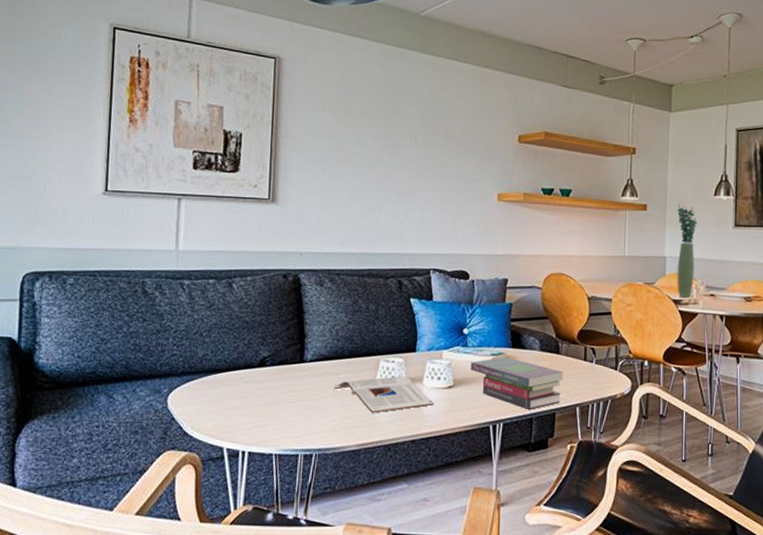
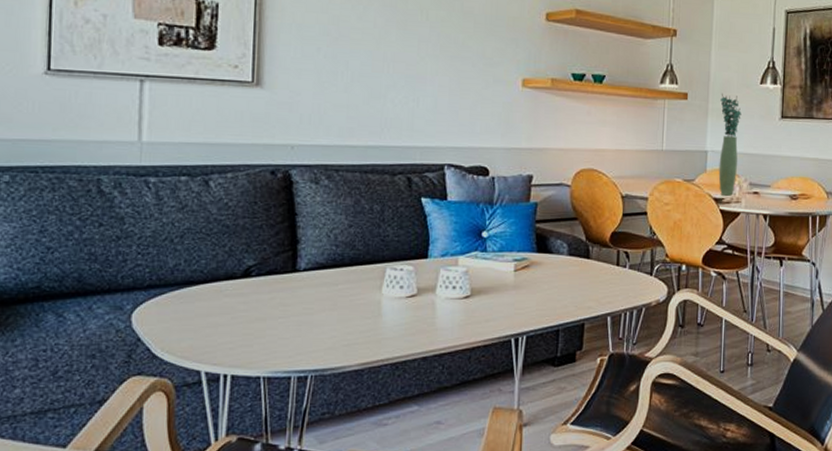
magazine: present [333,376,435,413] -> none [332,285,449,328]
books: present [471,357,564,409] -> none [490,263,594,320]

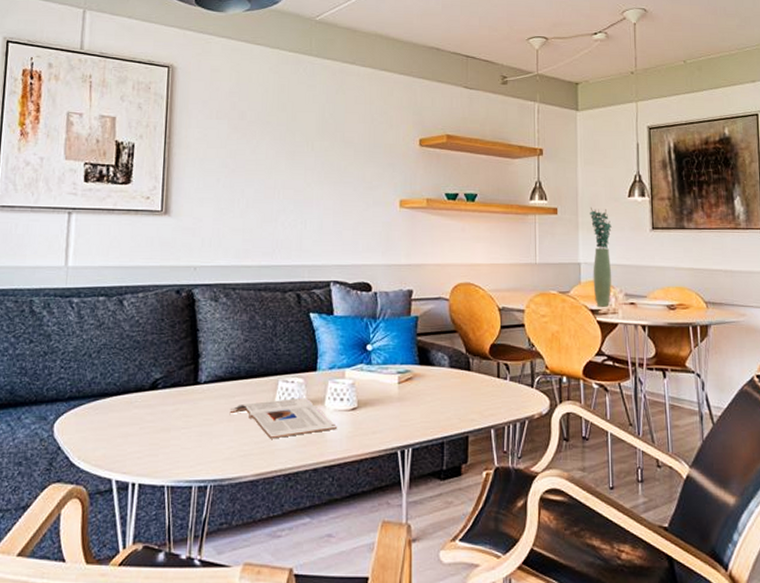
magazine: none [332,285,449,328] -> present [229,397,338,439]

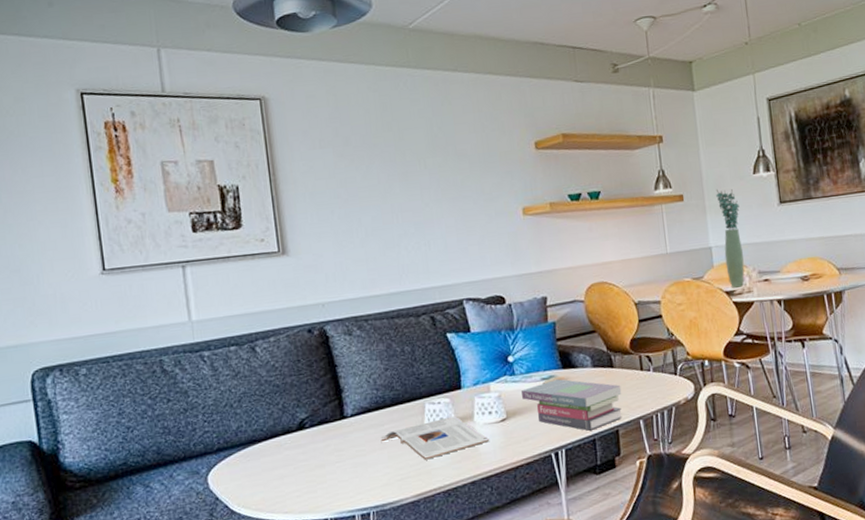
books: none [376,375,476,432] -> present [522,379,622,431]

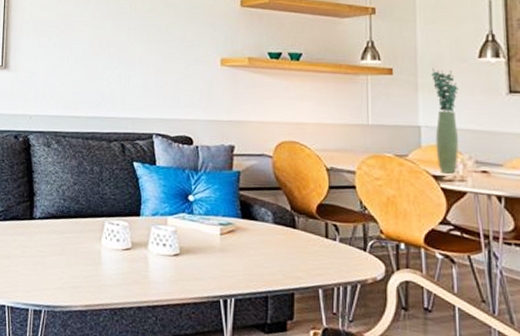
magazine: present [380,416,490,460] -> none [61,239,161,275]
books: present [522,379,622,431] -> none [198,227,302,287]

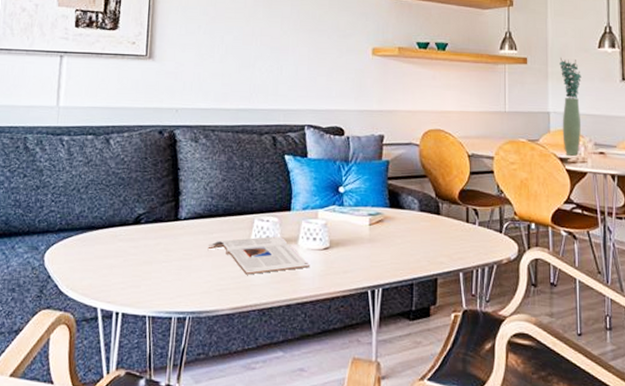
magazine: none [61,239,161,275] -> present [208,236,311,275]

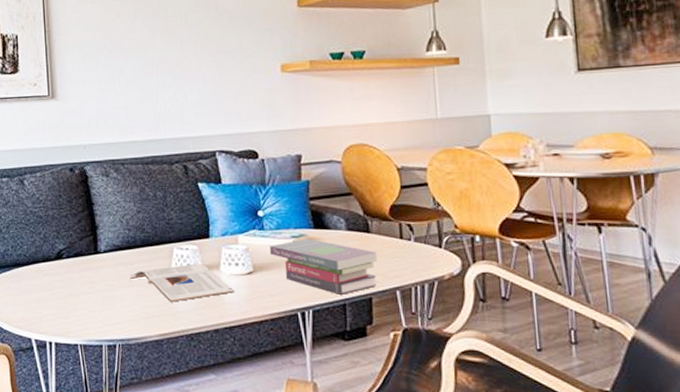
books: none [347,217,445,274] -> present [270,239,378,294]
vase: present [559,57,582,156] -> none [498,52,530,160]

